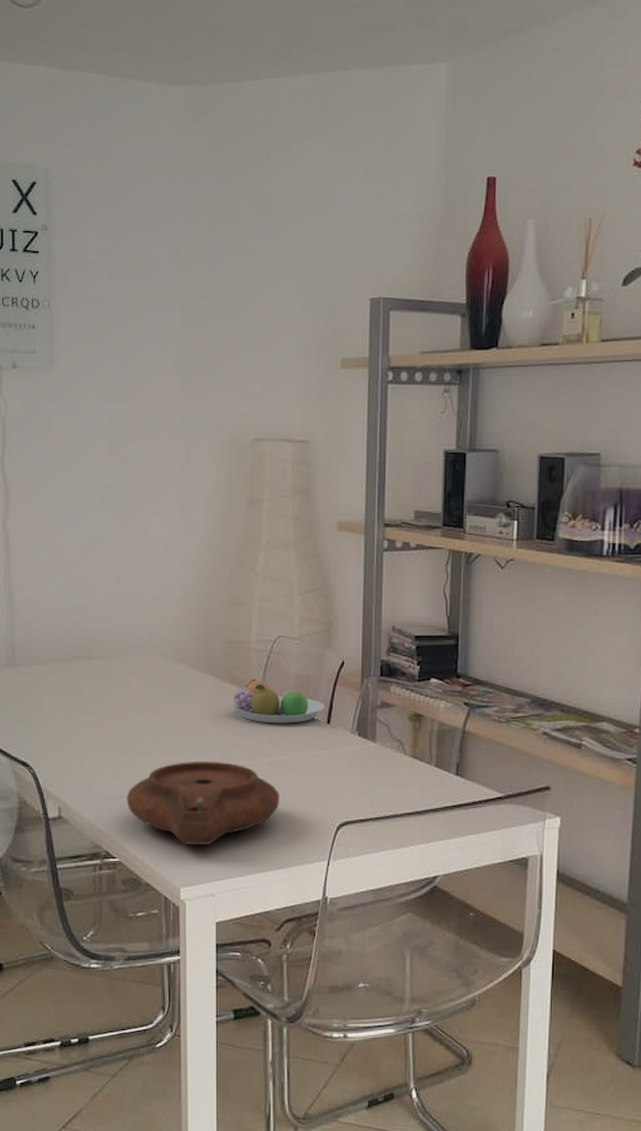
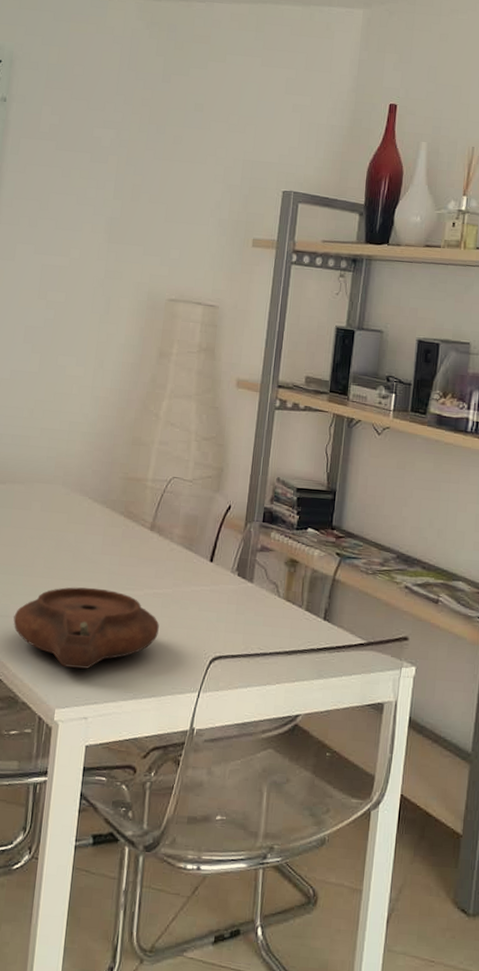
fruit bowl: present [233,679,325,724] -> none [125,514,209,559]

